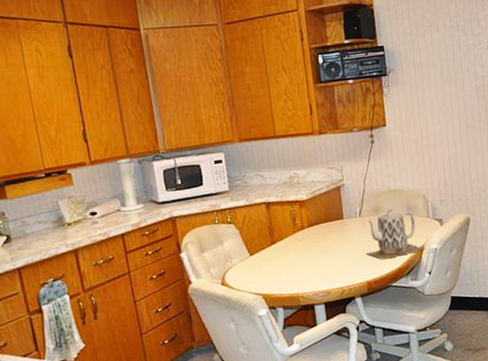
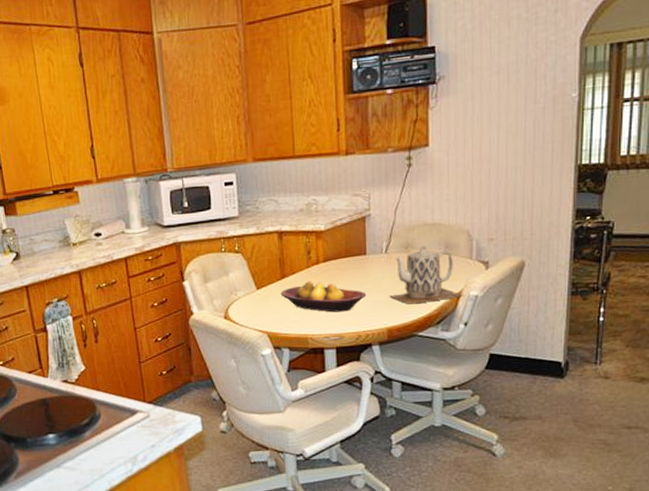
fruit bowl: none [271,245,347,272] -> present [280,281,367,313]

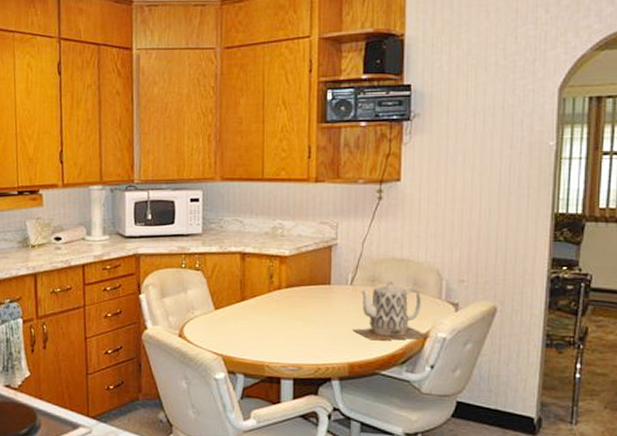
fruit bowl: present [280,281,367,313] -> none [239,306,329,342]

